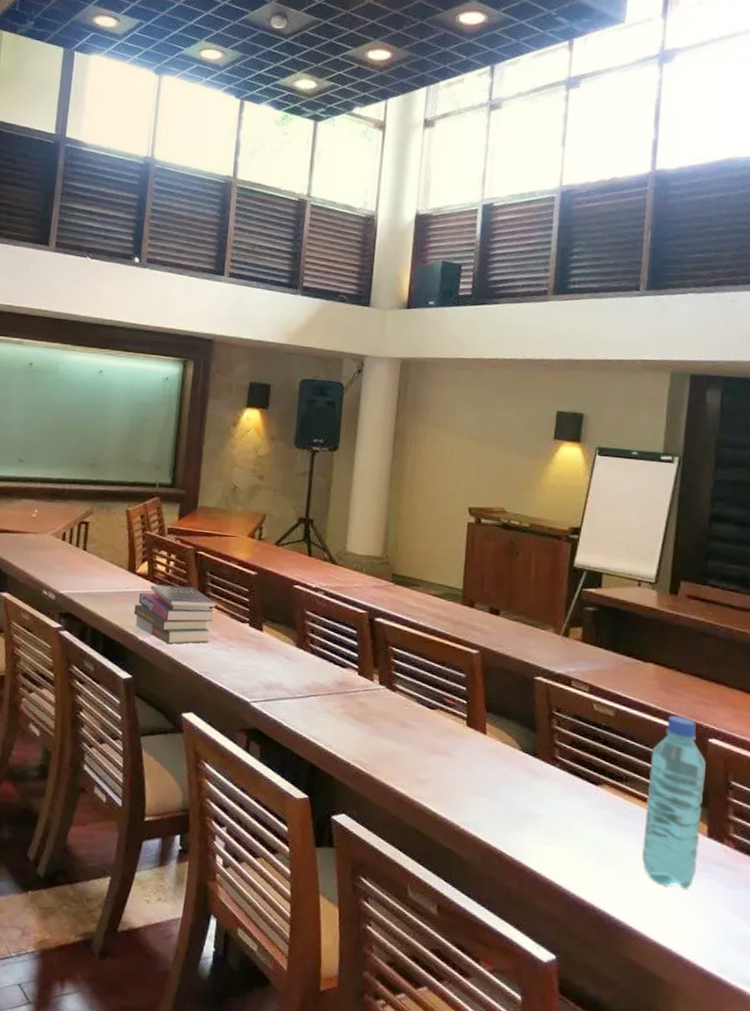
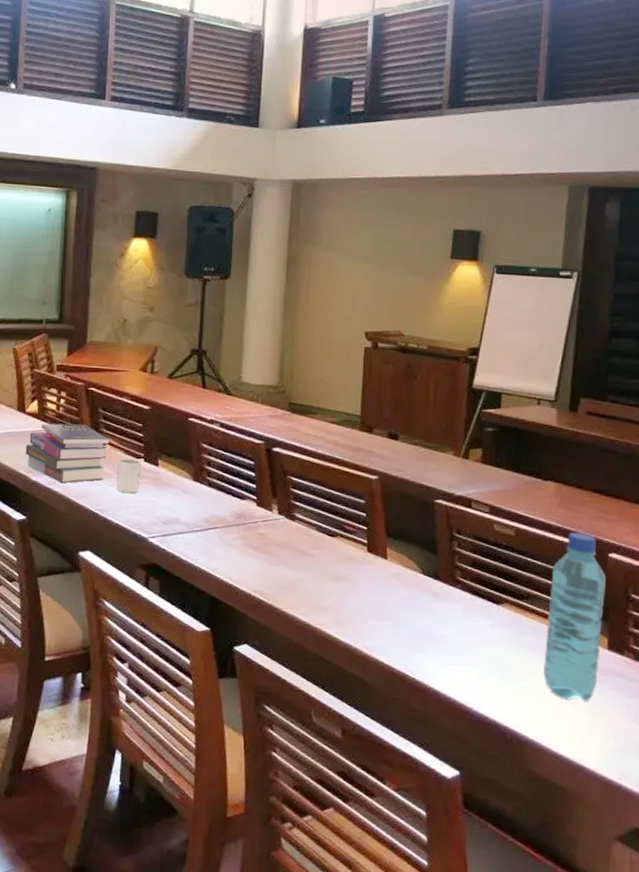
mug: none [221,621,247,658] -> present [116,458,142,494]

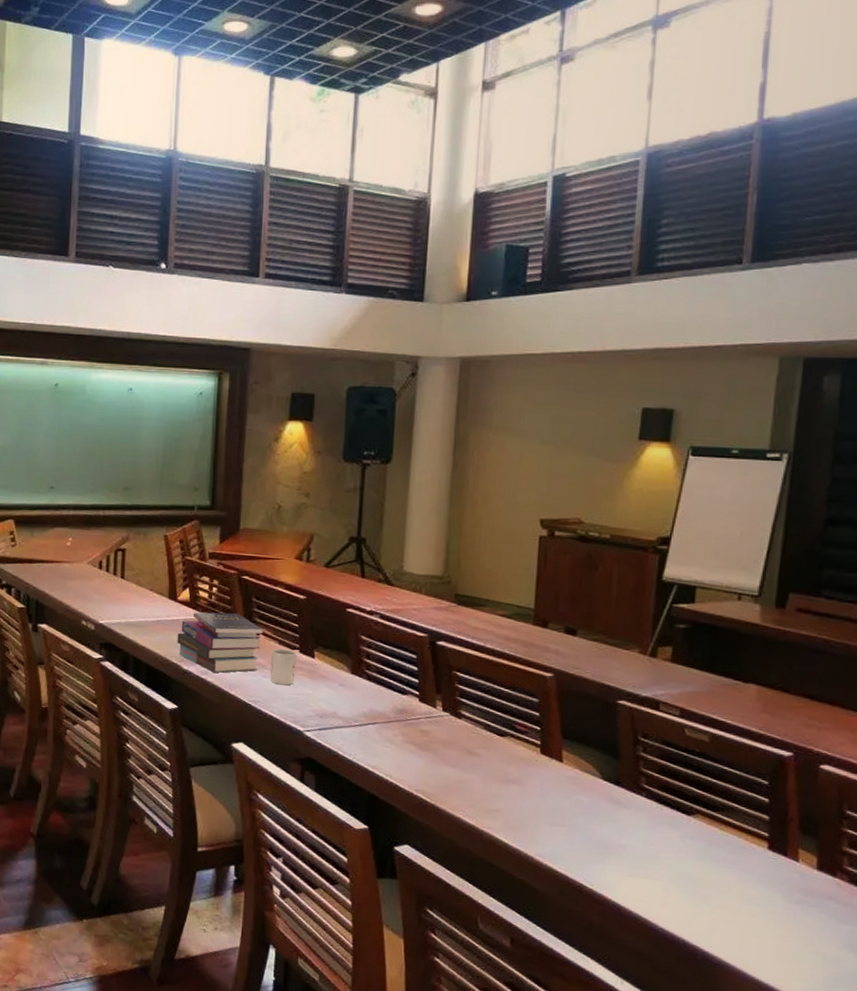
water bottle: present [543,532,606,701] -> none [740,740,817,924]

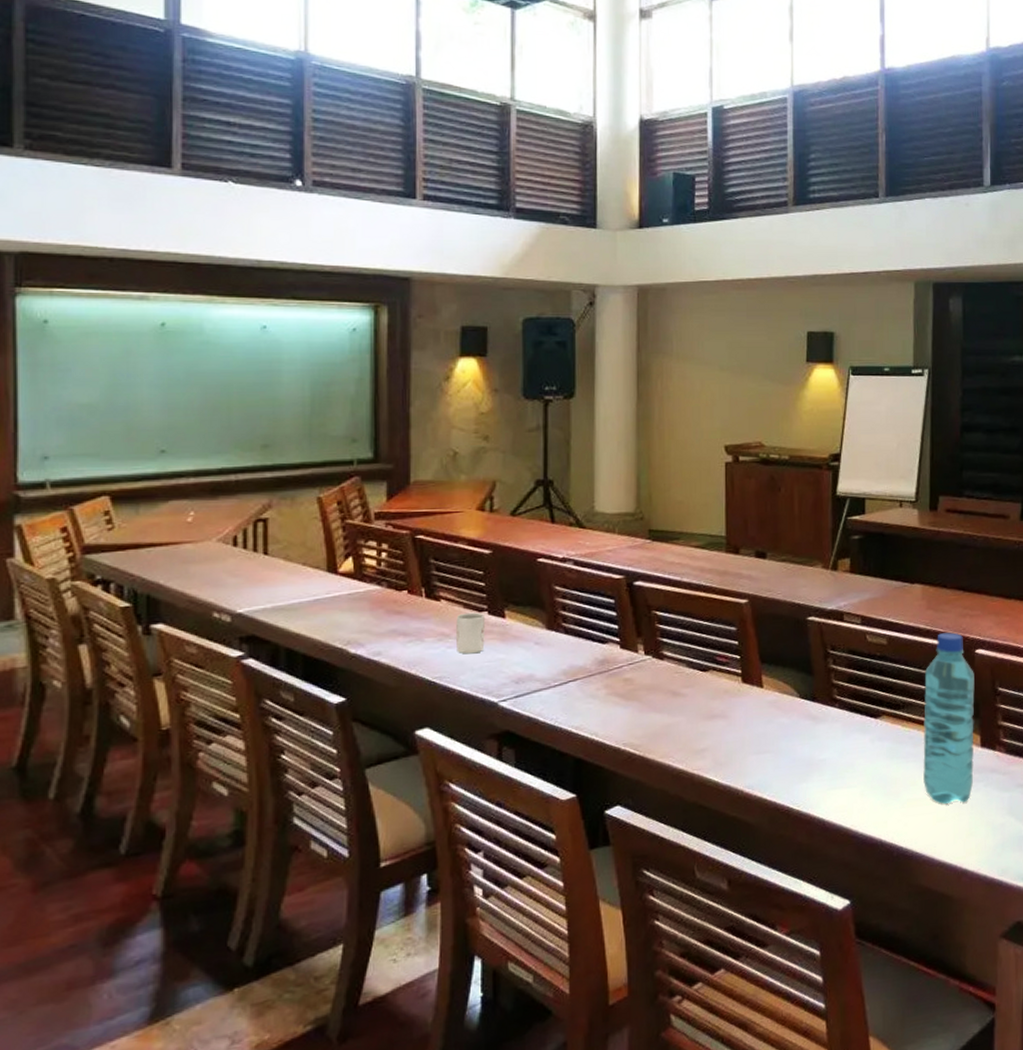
books: present [177,612,264,673] -> none [340,578,445,653]
water bottle: none [740,740,817,924] -> present [923,632,975,804]

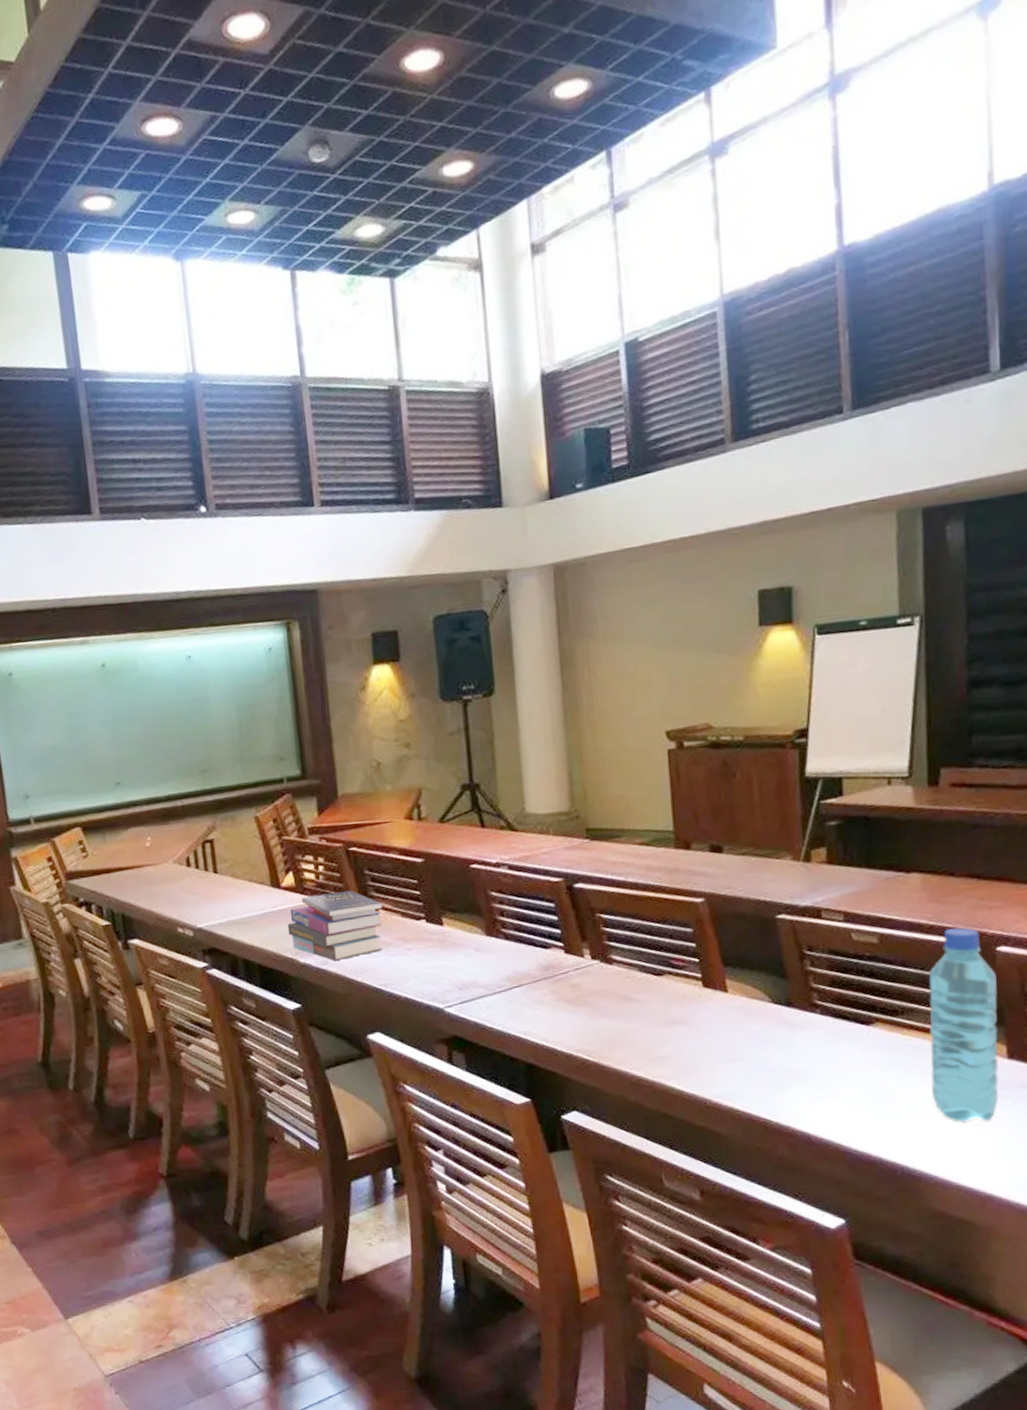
books: none [340,578,445,653] -> present [287,890,383,961]
mug: present [455,612,486,654] -> none [395,920,426,962]

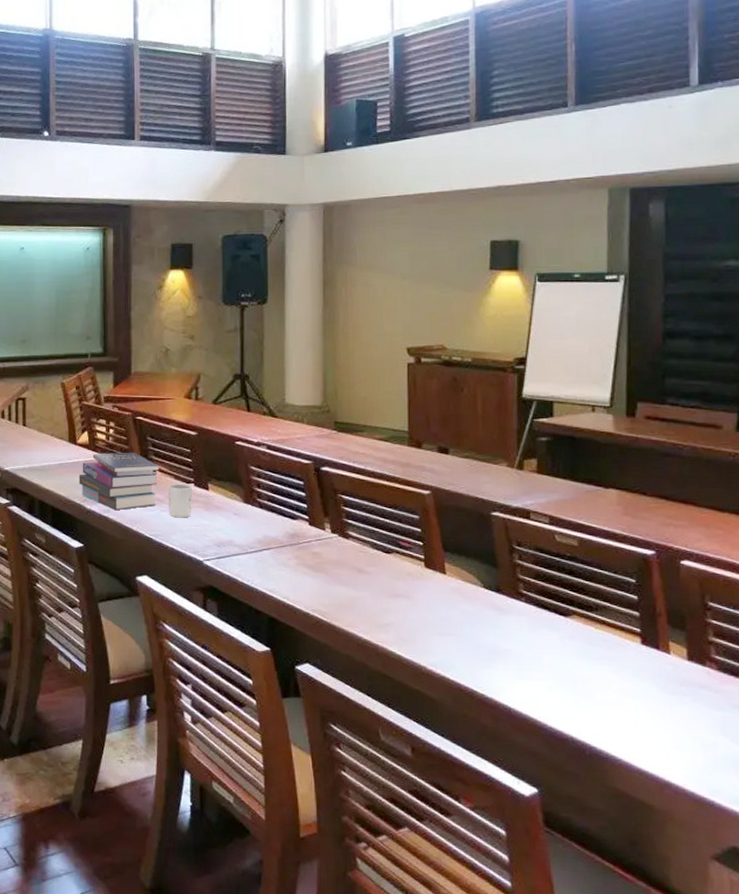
mug: none [395,920,426,962] -> present [167,483,193,518]
water bottle: present [928,927,999,1121] -> none [619,540,680,714]

